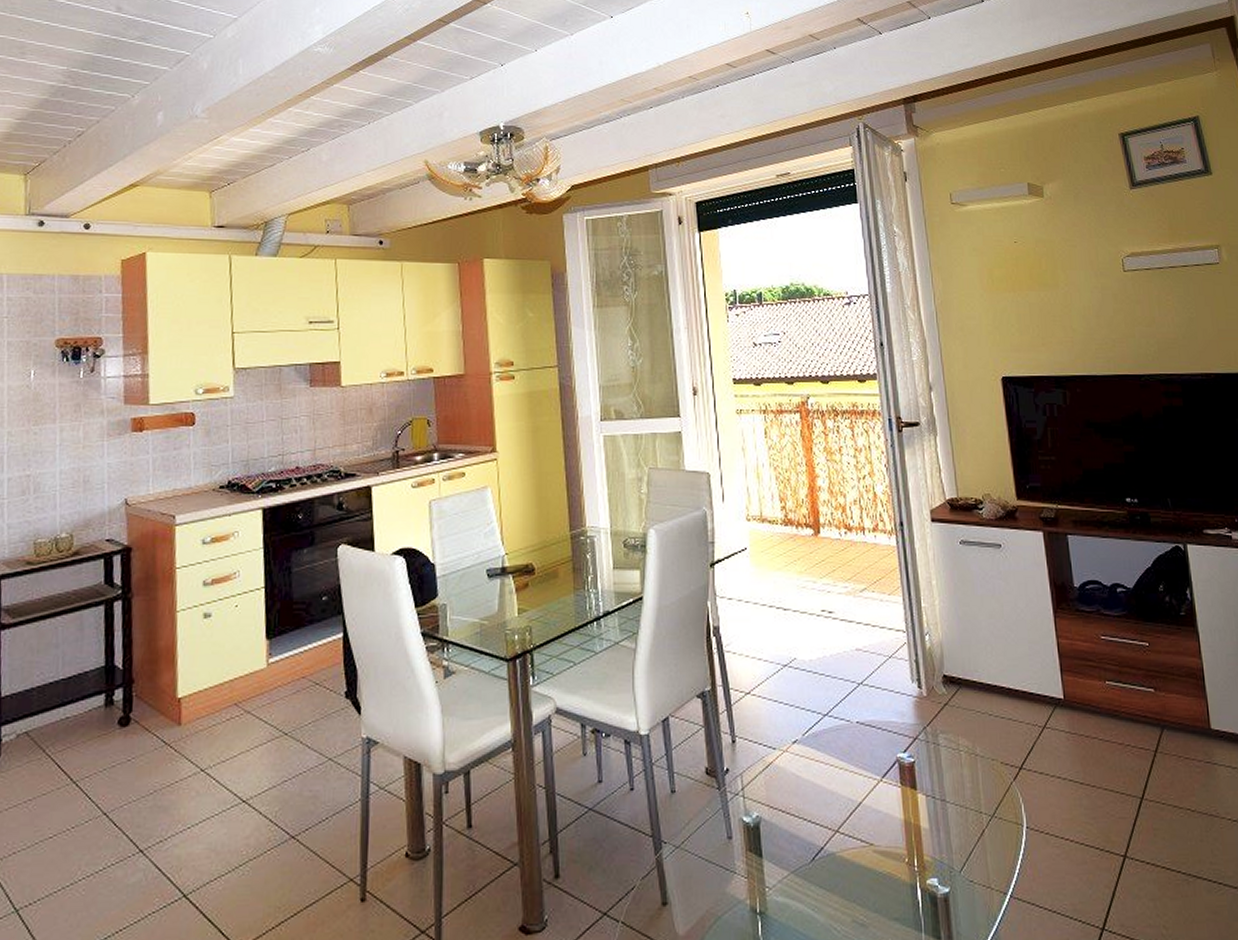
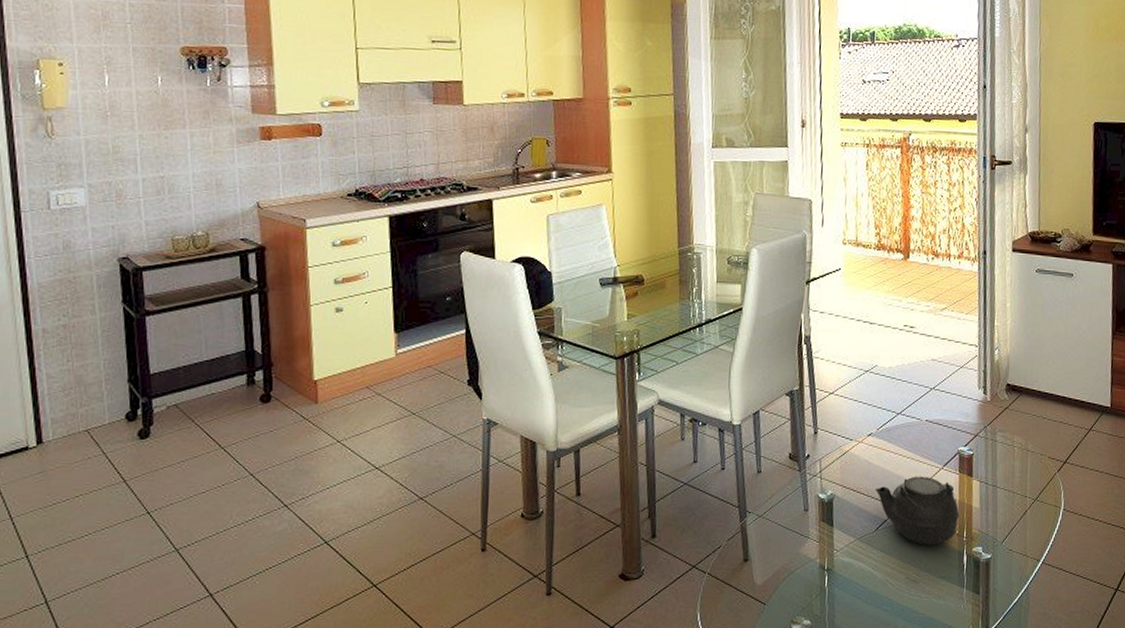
teapot: none [807,790,907,878] -> present [875,476,960,545]

